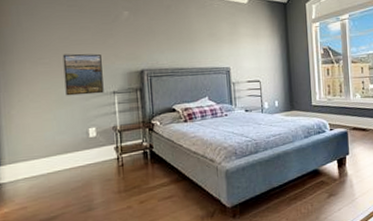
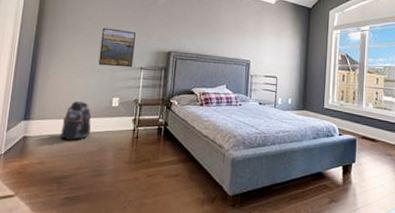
backpack: none [37,137,72,181] -> present [59,100,92,141]

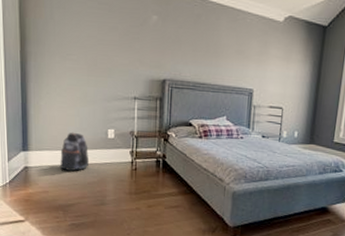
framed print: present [98,27,136,68] -> none [90,53,126,98]

